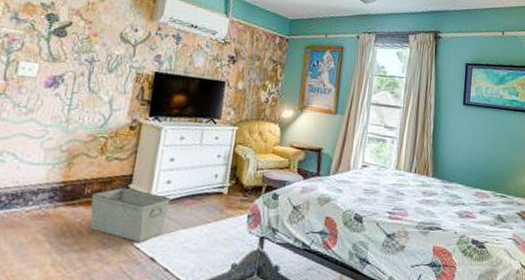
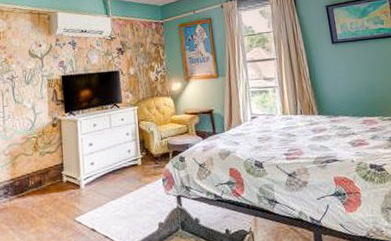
storage bin: present [89,187,171,243] -> none [36,174,97,218]

